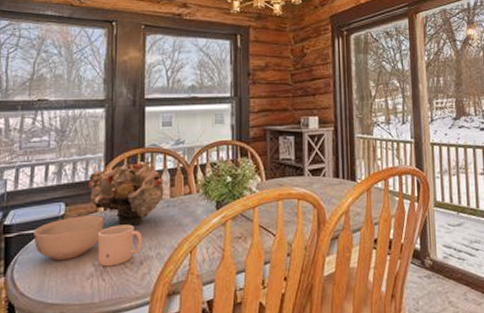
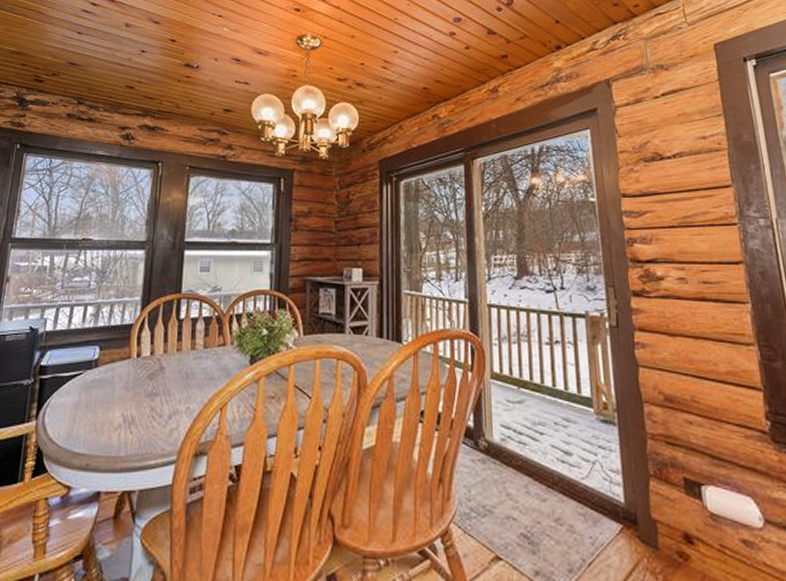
bowl: present [34,215,105,261] -> none [67,361,137,408]
flower arrangement: present [88,157,164,226] -> none [123,303,198,376]
mug: present [97,224,143,267] -> none [127,374,173,418]

